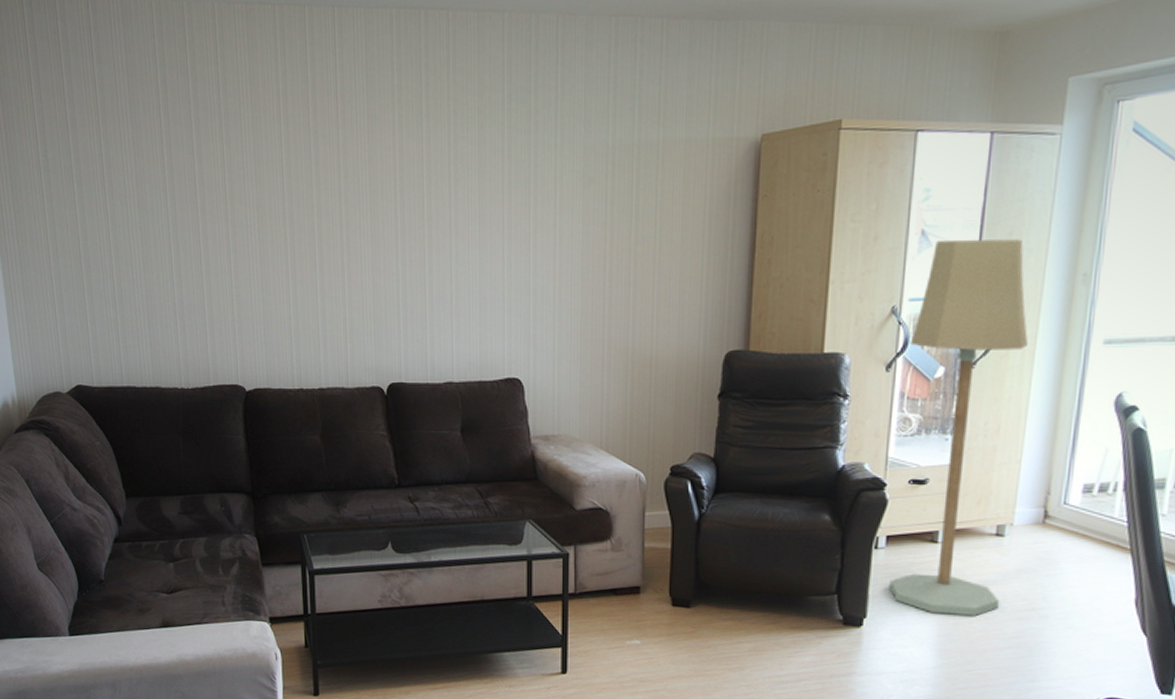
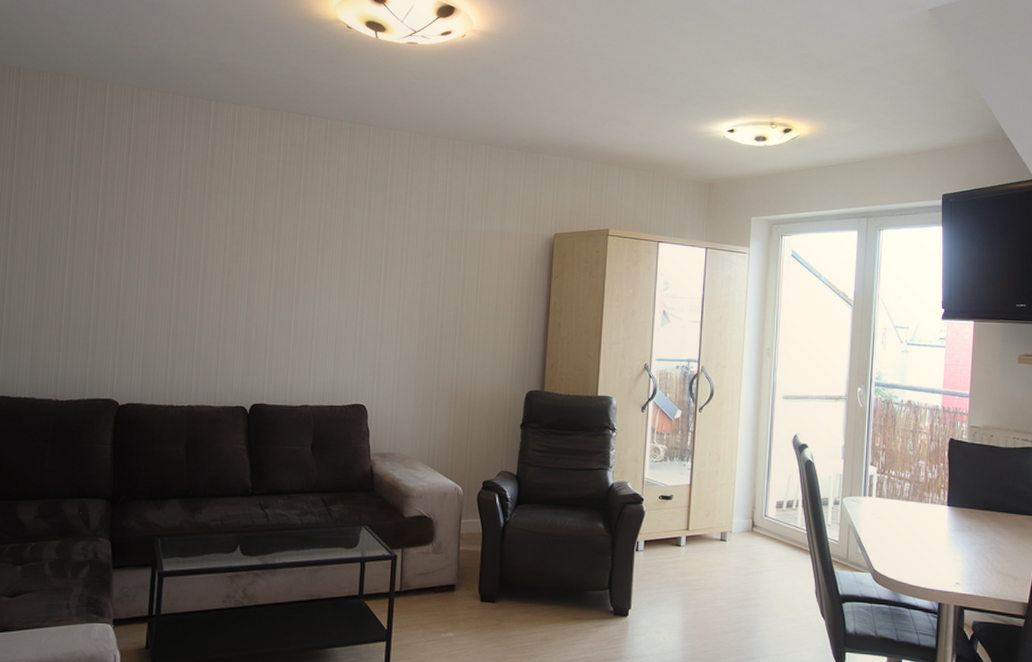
floor lamp: present [889,239,1029,616] -> none [647,318,736,605]

